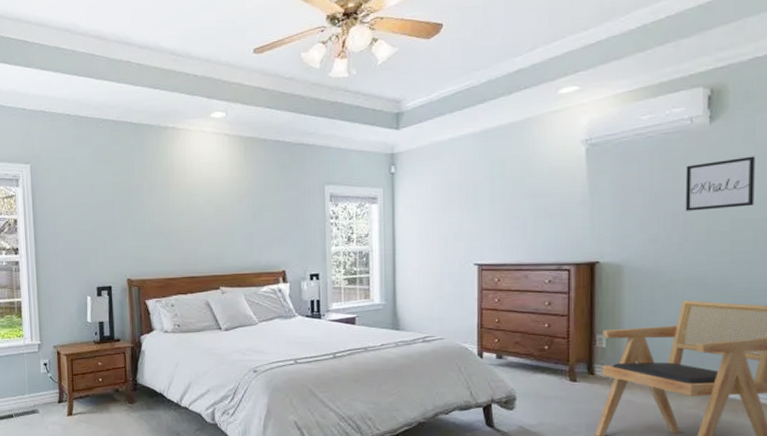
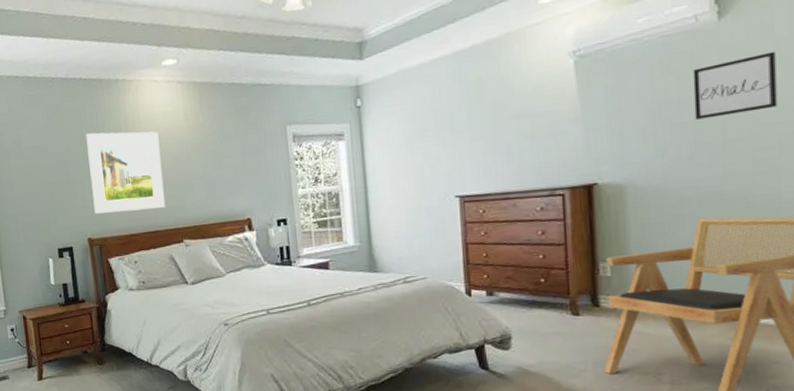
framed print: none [132,176,206,256] -> present [86,131,166,214]

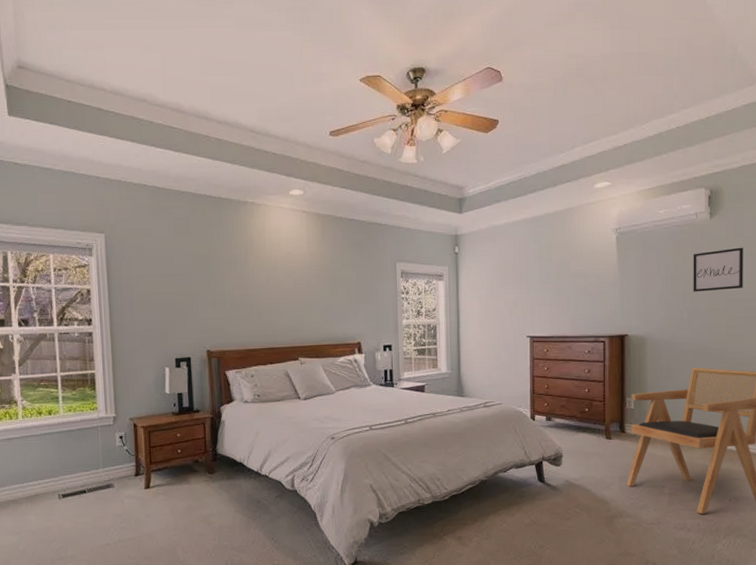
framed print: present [86,131,166,214] -> none [211,249,285,328]

